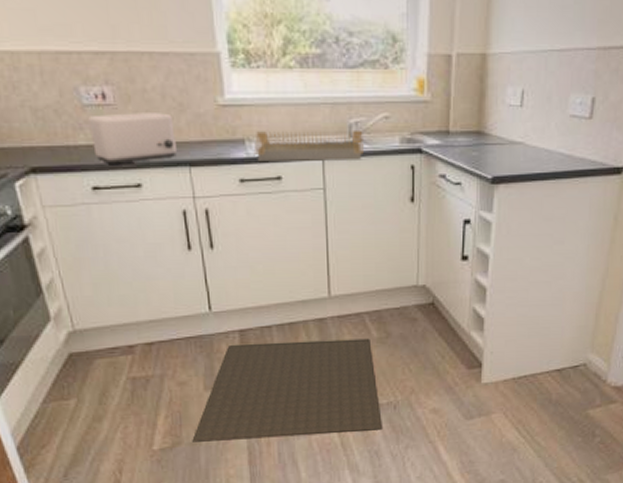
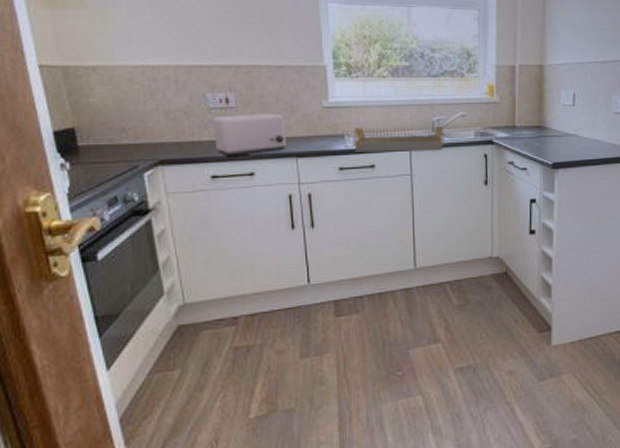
doormat: present [192,338,382,442] -> none [287,306,463,410]

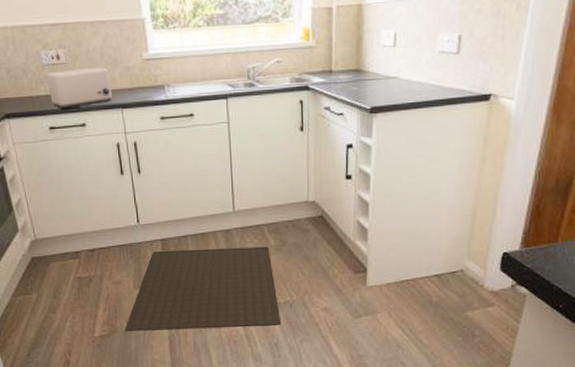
doormat: none [287,306,463,410] -> present [125,246,280,331]
dish rack: present [351,127,444,154] -> none [171,74,260,103]

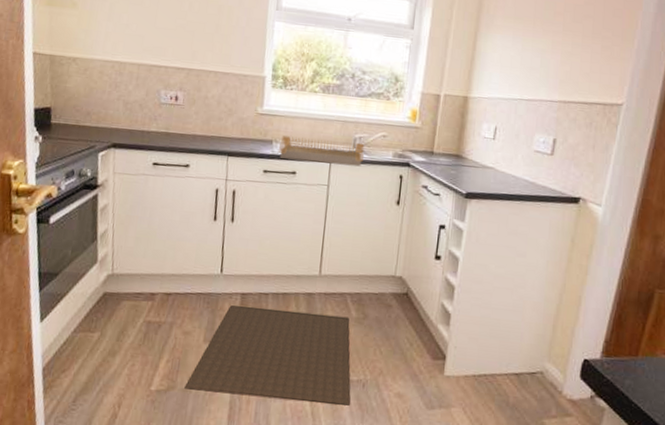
toaster: present [47,67,113,109] -> none [160,111,223,149]
dish rack: none [171,74,260,103] -> present [277,135,365,167]

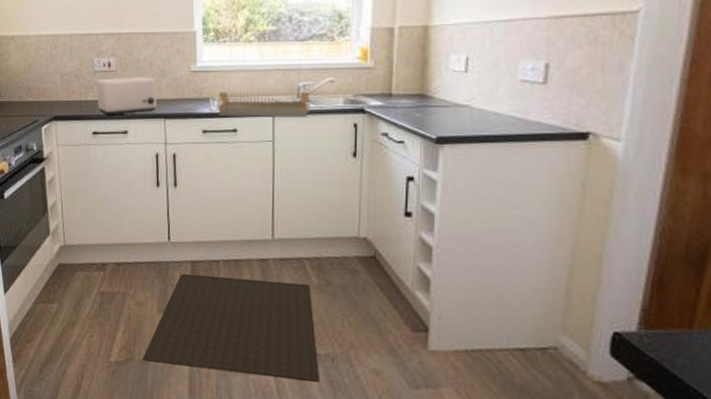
toaster: none [160,111,223,149] -> present [96,77,157,115]

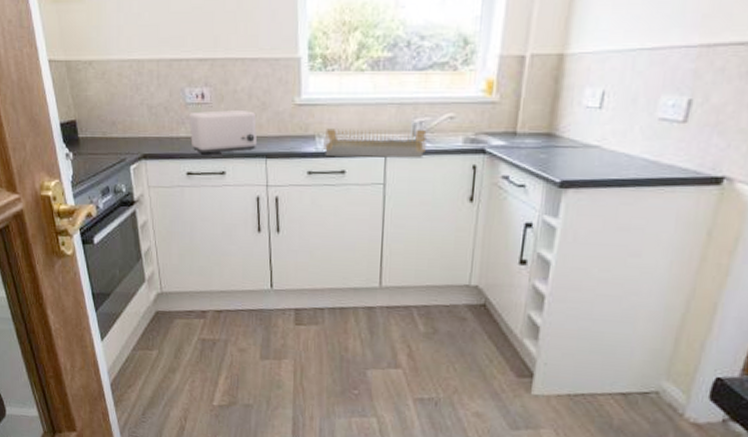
doormat: present [143,274,319,382] -> none [246,322,422,424]

